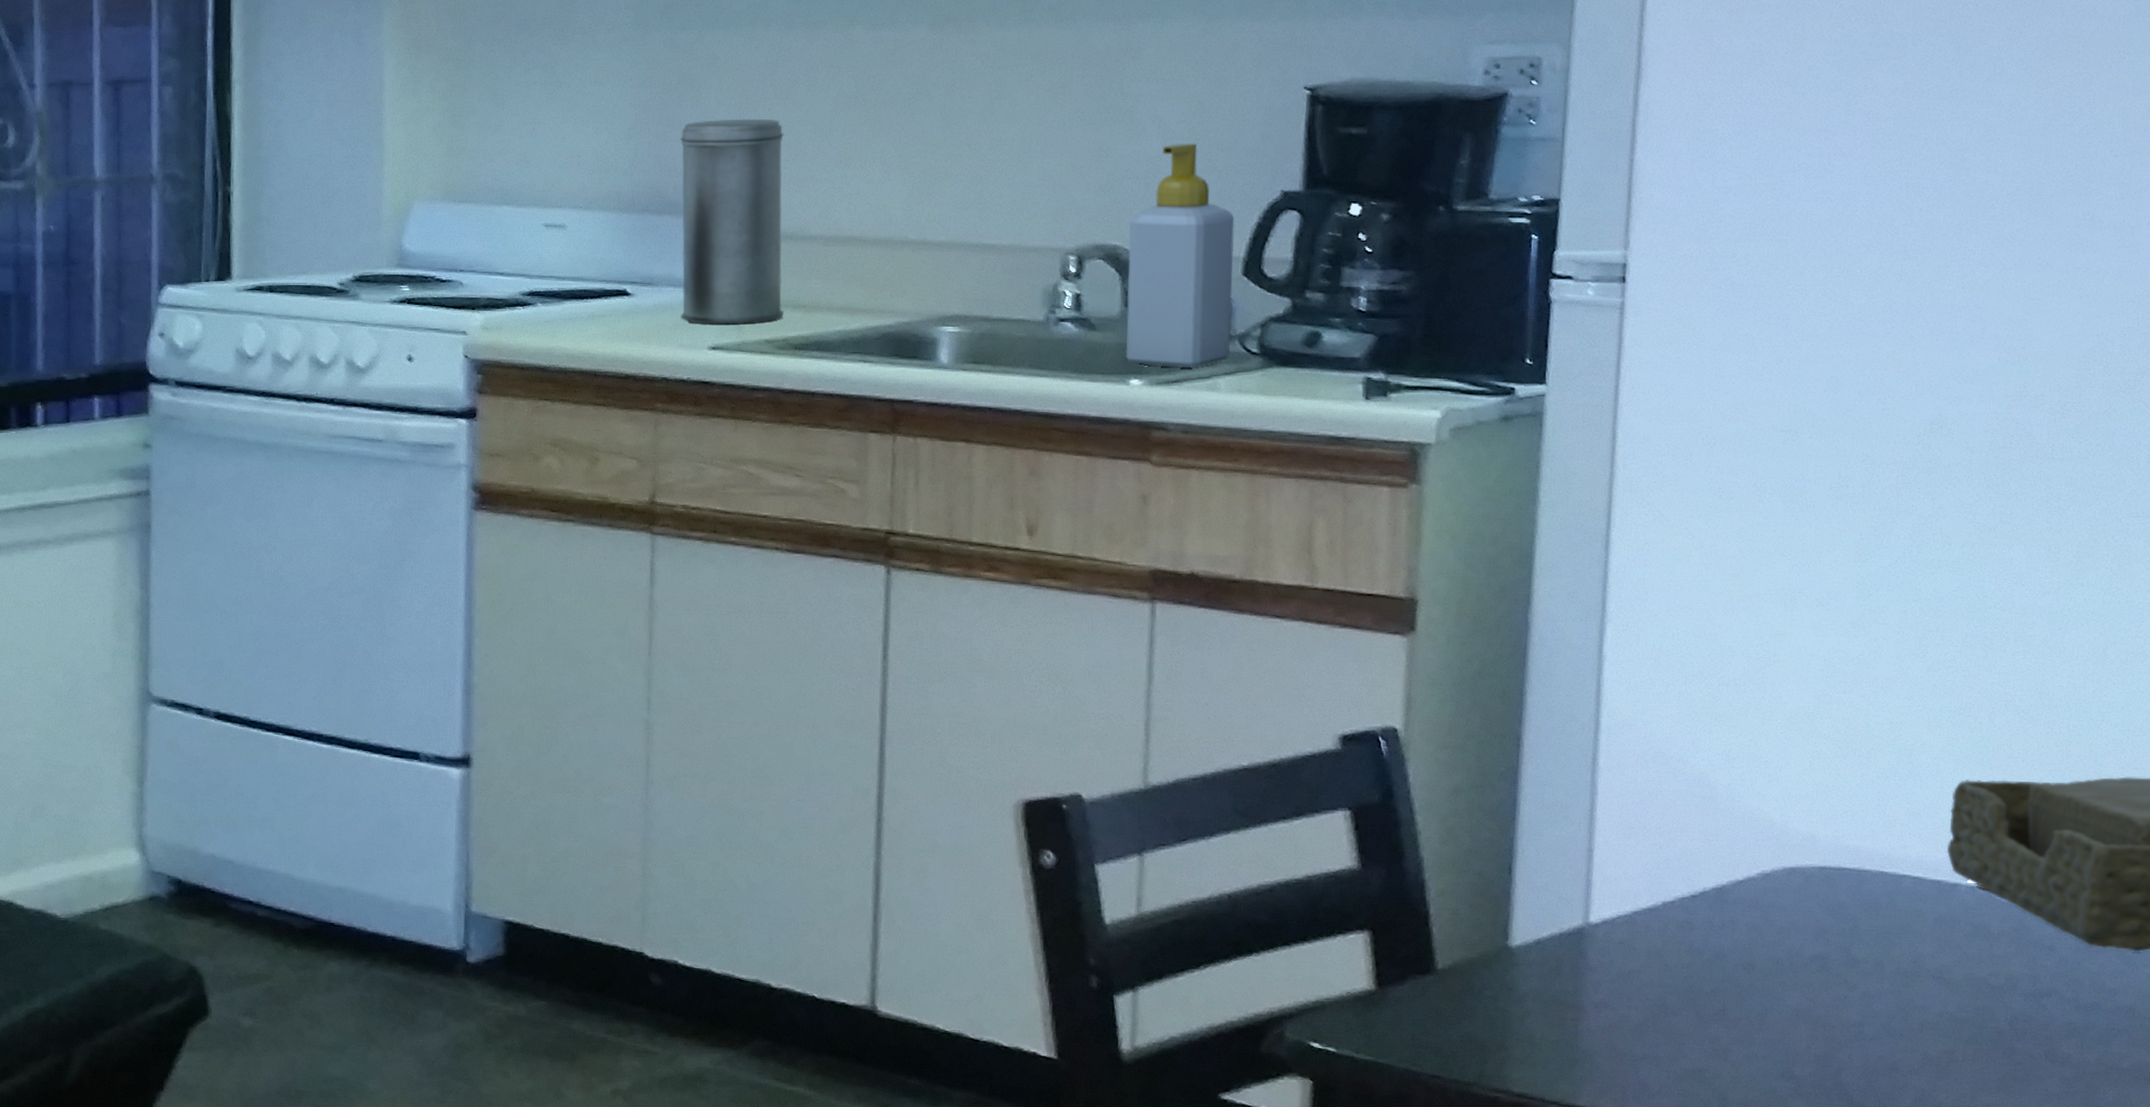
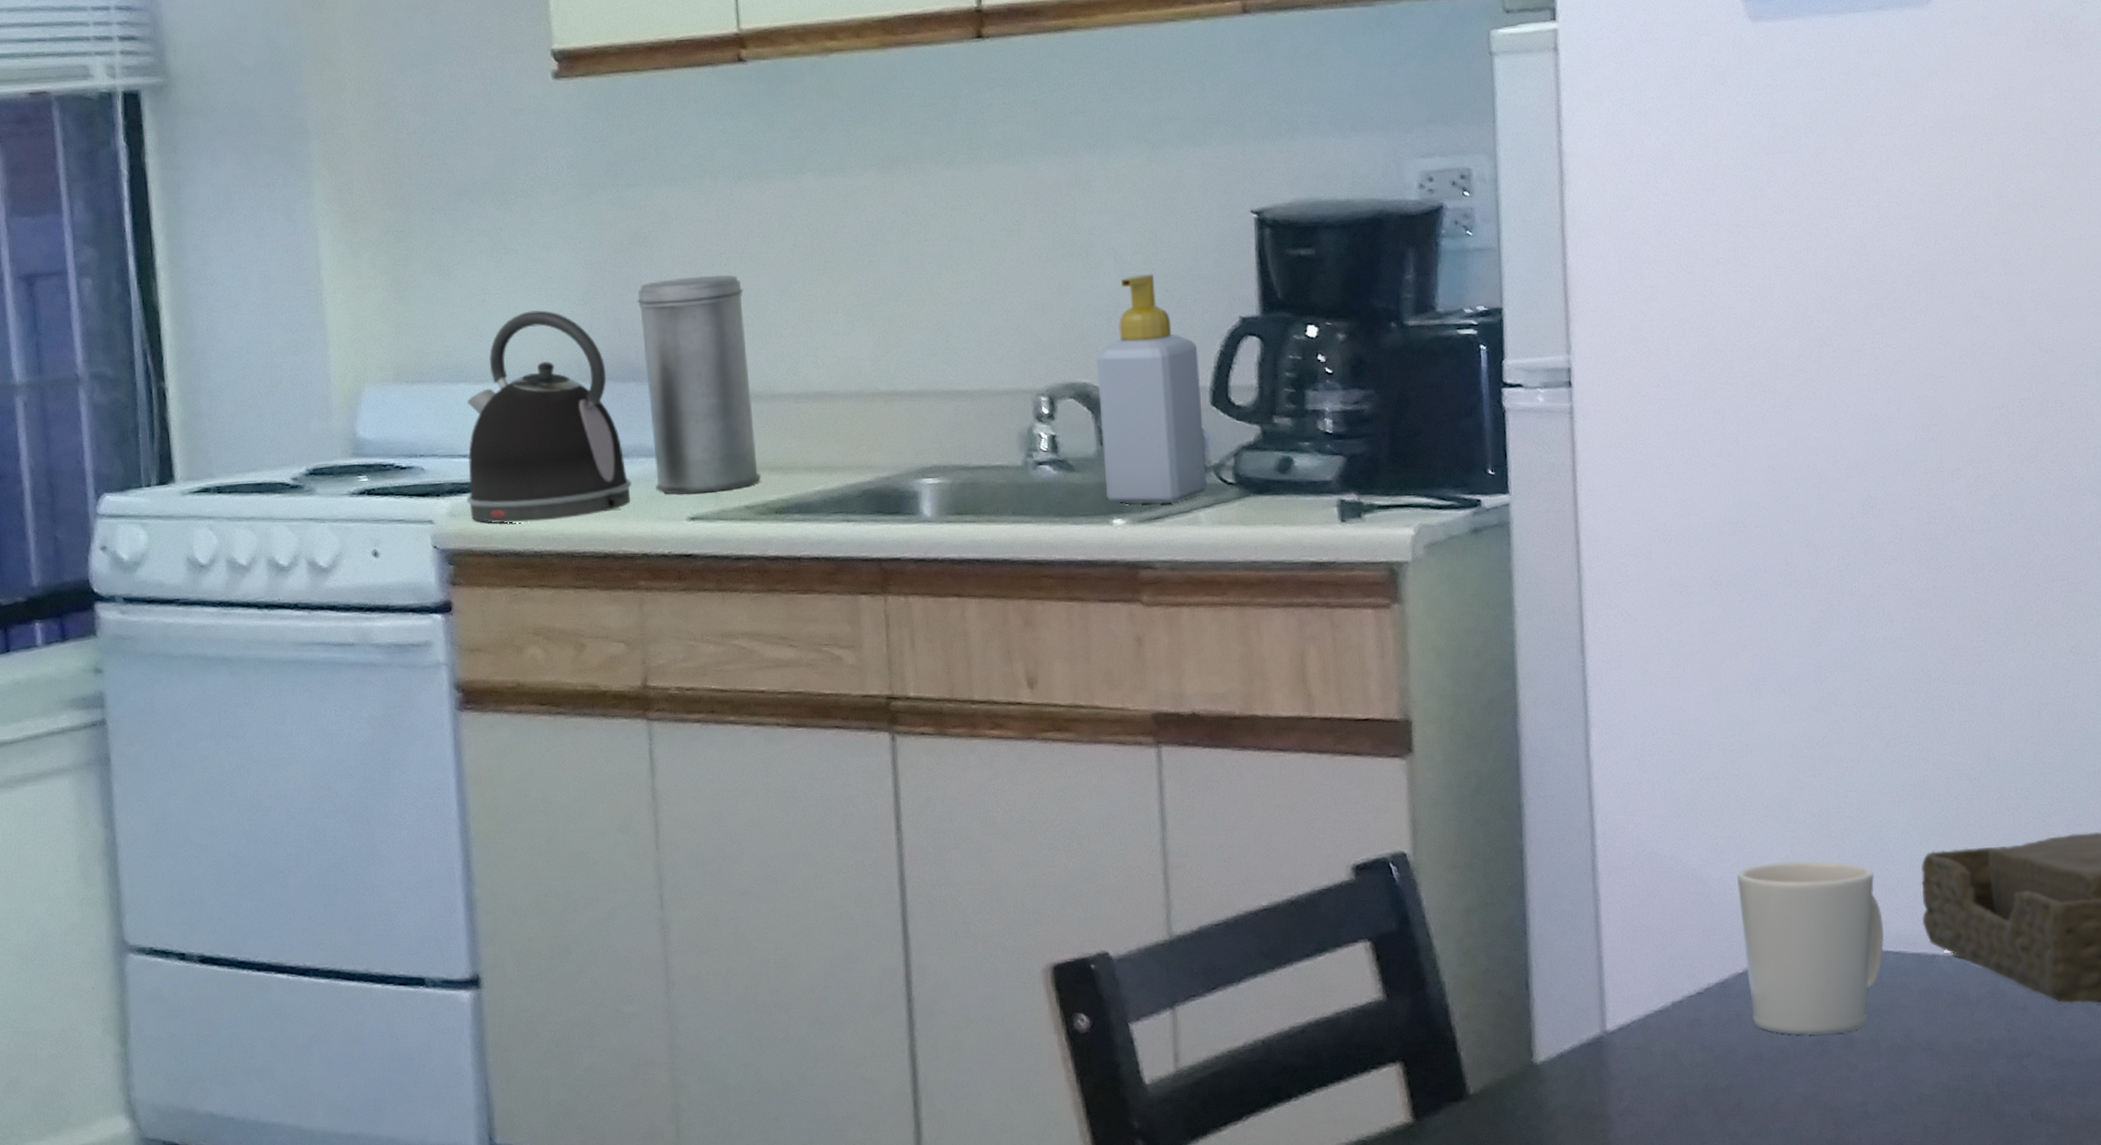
kettle: none [500,142,658,340] -> present [466,310,632,524]
mug: none [1746,775,1903,951] -> present [1736,861,1884,1035]

